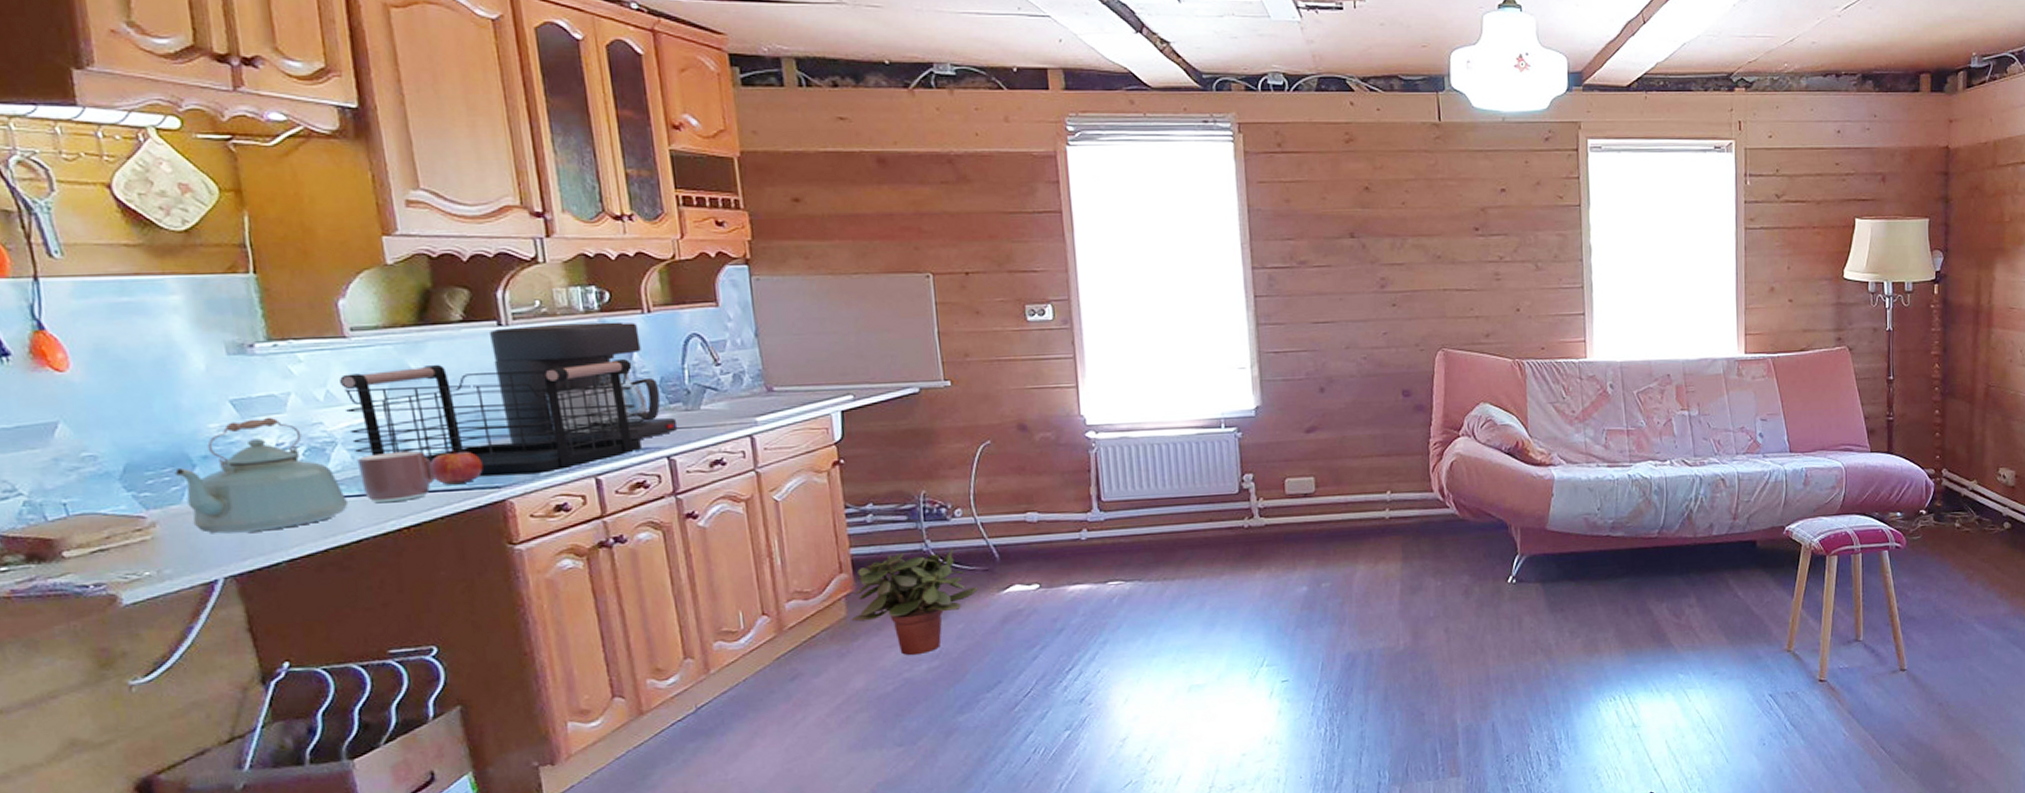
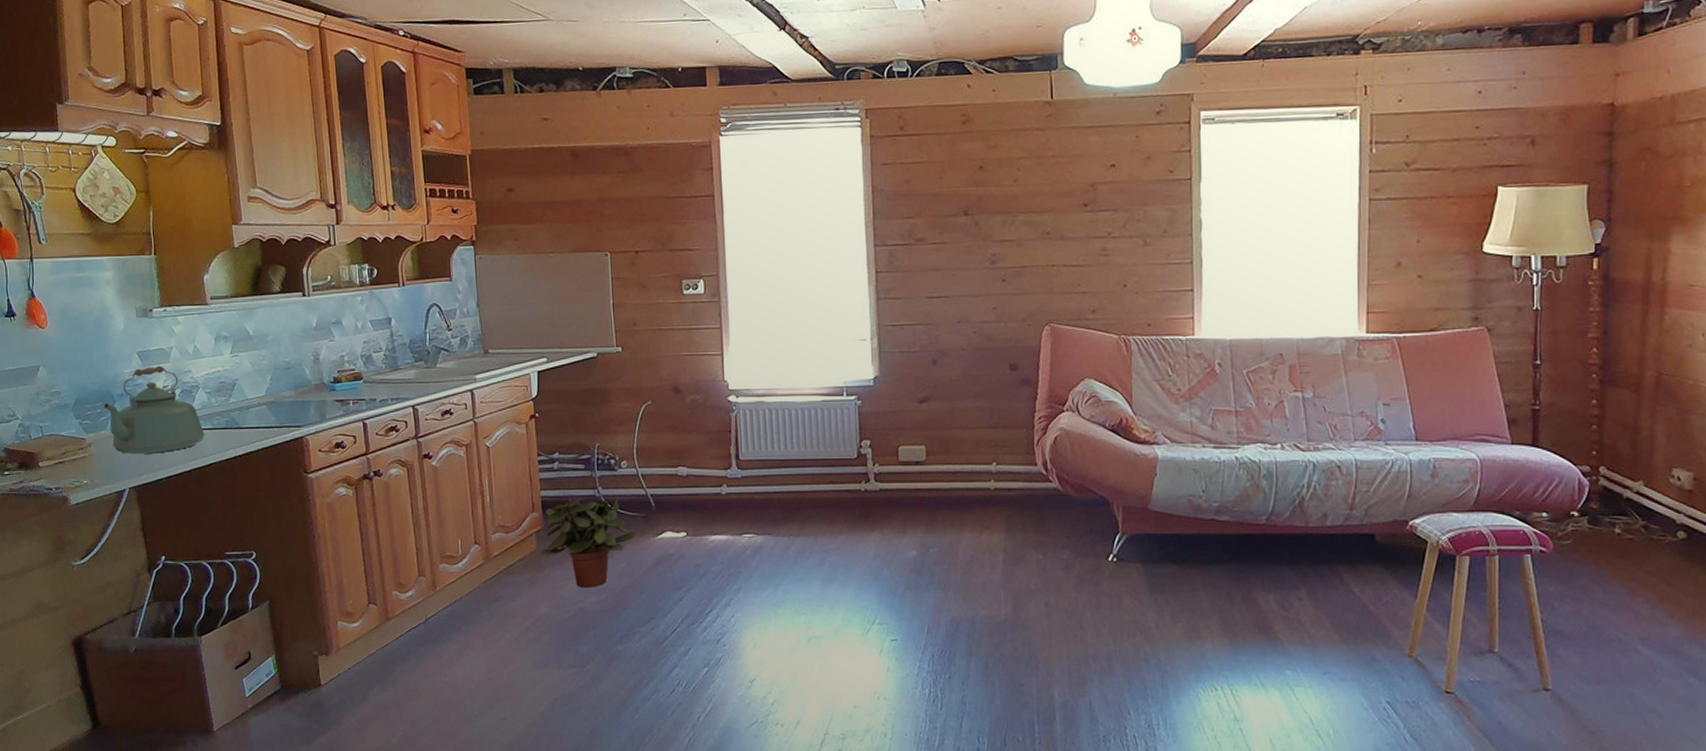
dish rack: present [340,359,642,476] -> none [203,324,395,417]
mug: present [356,450,435,504] -> none [211,394,259,436]
fruit: present [430,450,484,485] -> none [256,395,291,423]
coffee maker: present [488,321,678,445] -> none [297,293,420,393]

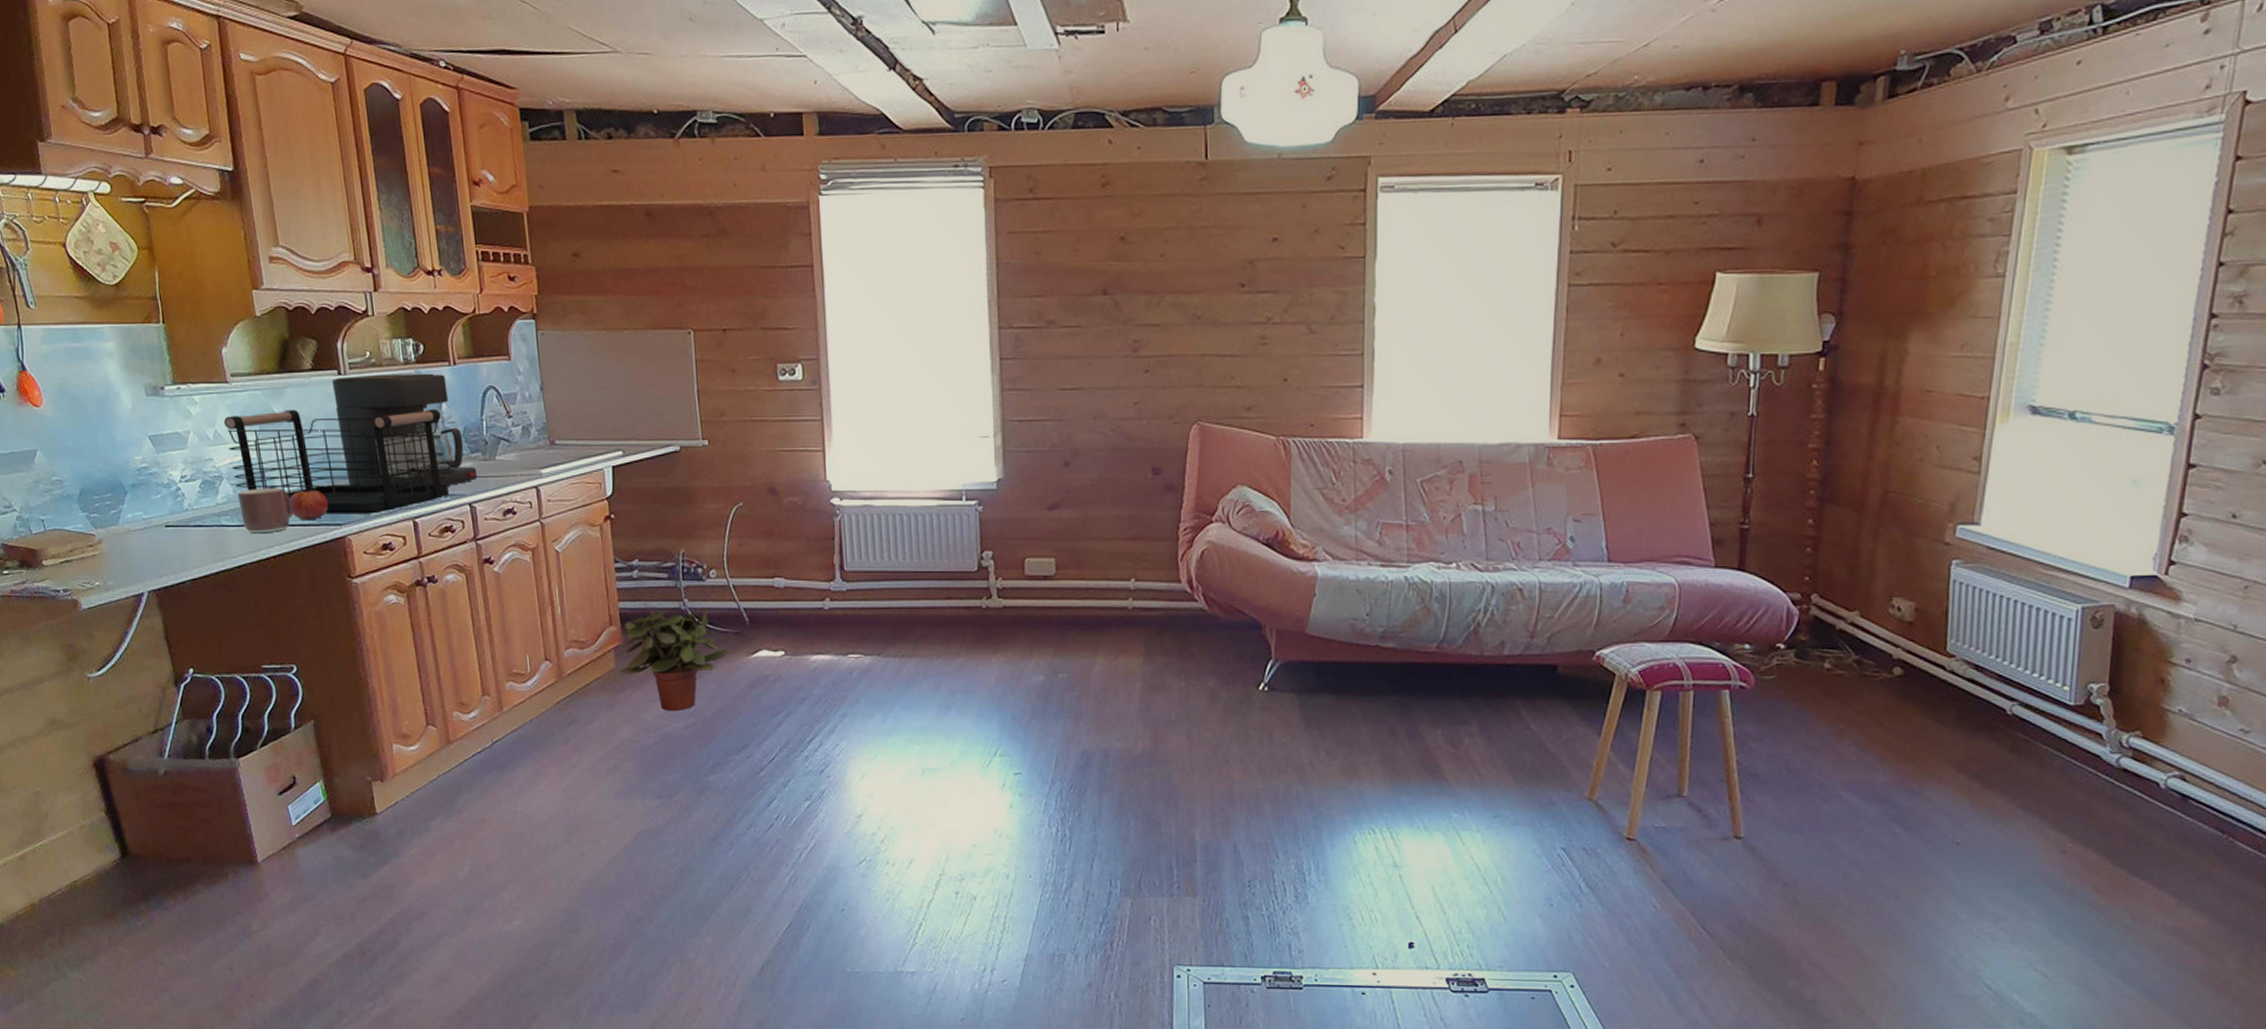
kettle: present [103,365,205,455] -> none [112,452,232,554]
dish rack: none [203,324,395,417] -> present [224,409,449,514]
mug: none [211,394,259,436] -> present [237,487,293,534]
fruit: none [256,395,291,423] -> present [290,488,329,520]
coffee maker: none [297,293,420,393] -> present [331,373,478,486]

